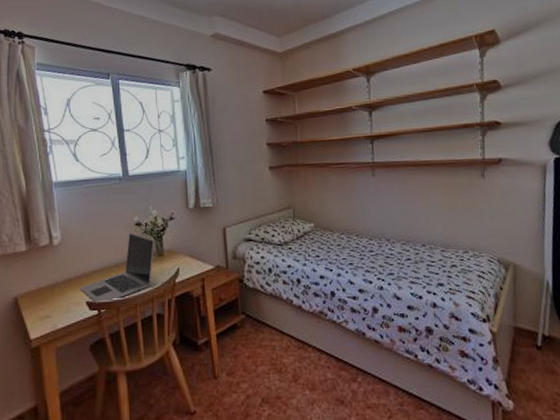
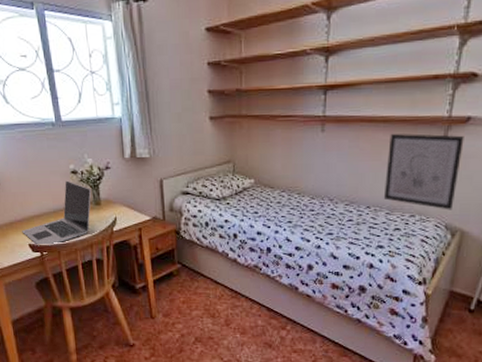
wall art: none [434,175,502,245] -> present [383,133,464,210]

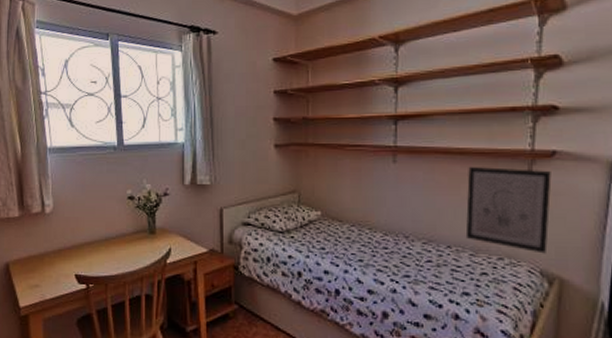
laptop: present [22,180,92,246] -> none [70,206,147,278]

